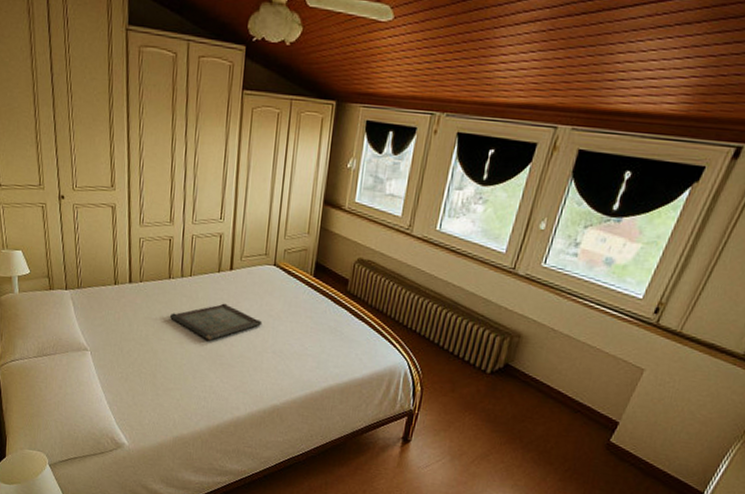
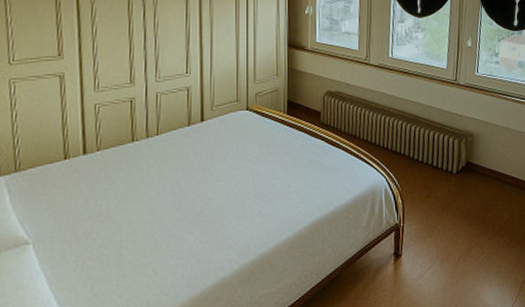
serving tray: present [170,303,263,341] -> none [136,156,241,200]

